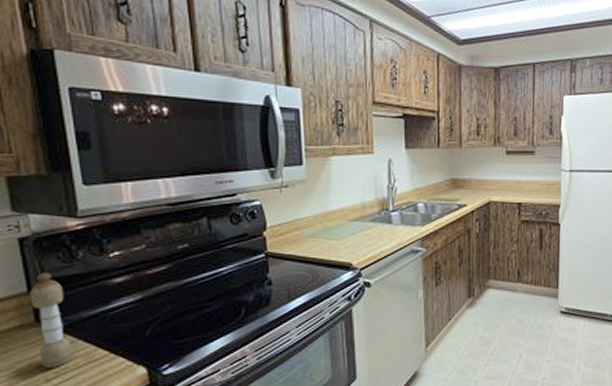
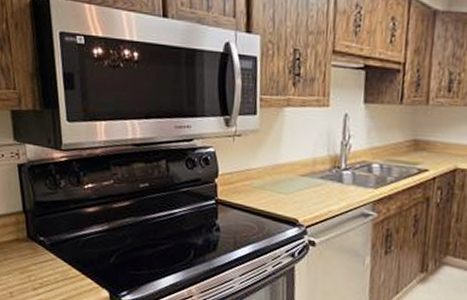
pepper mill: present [30,272,72,368] -> none [24,196,53,279]

